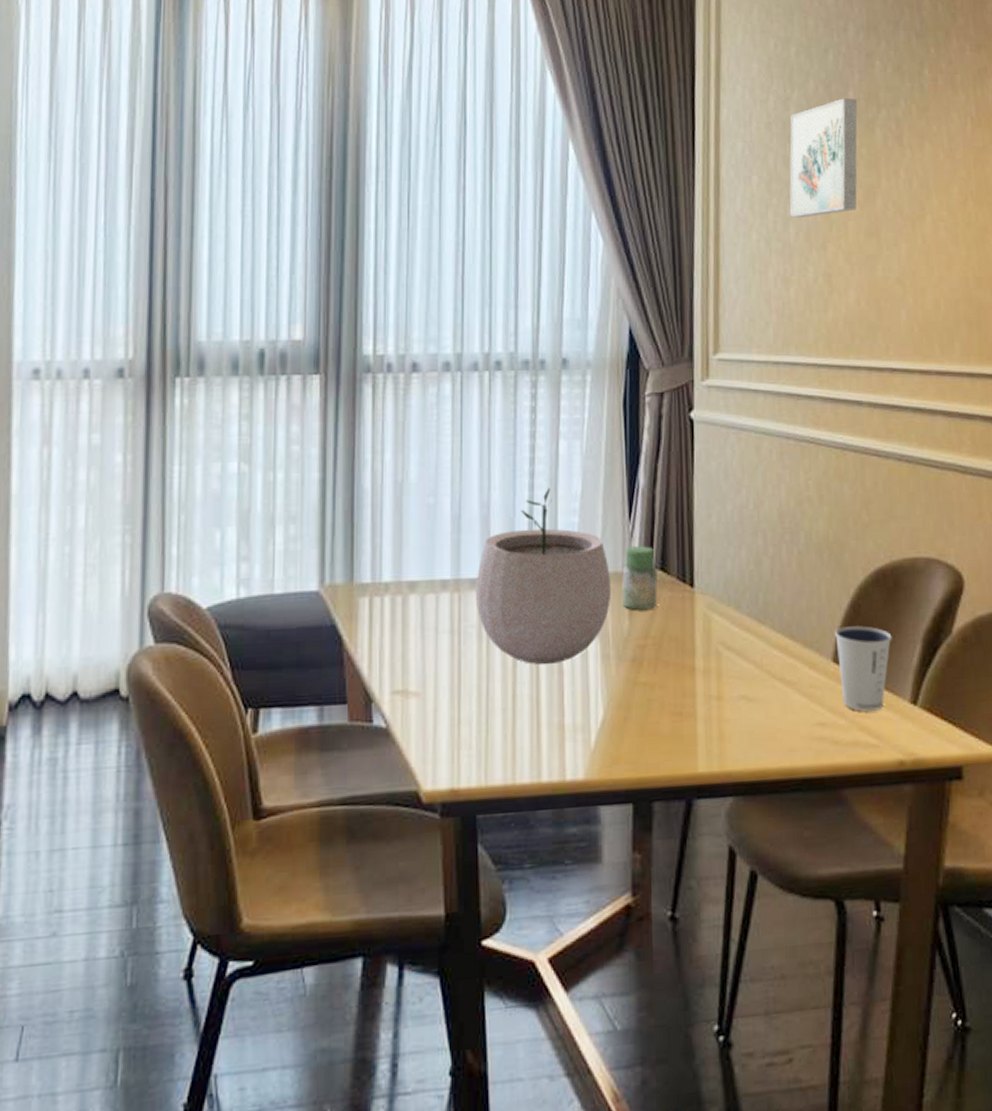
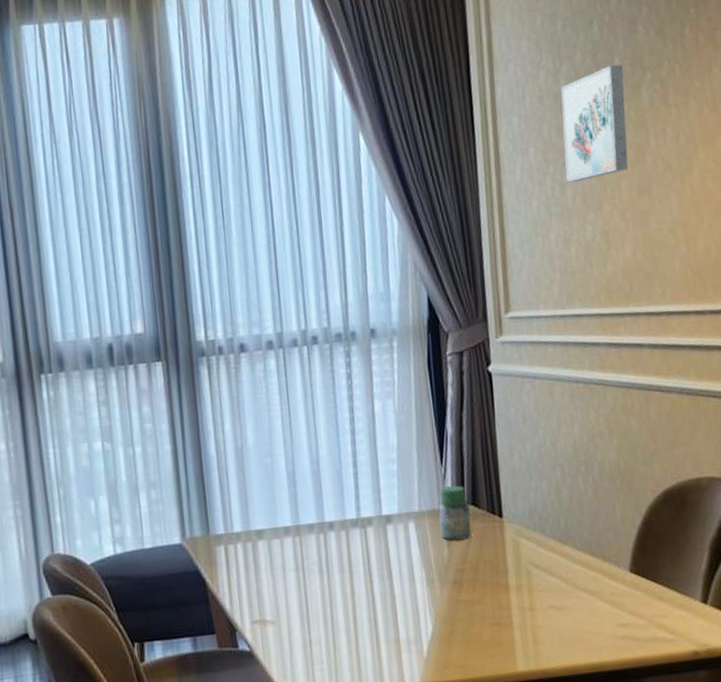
plant pot: present [475,488,612,665] -> none [313,442,431,592]
dixie cup: present [835,626,892,712] -> none [630,539,682,612]

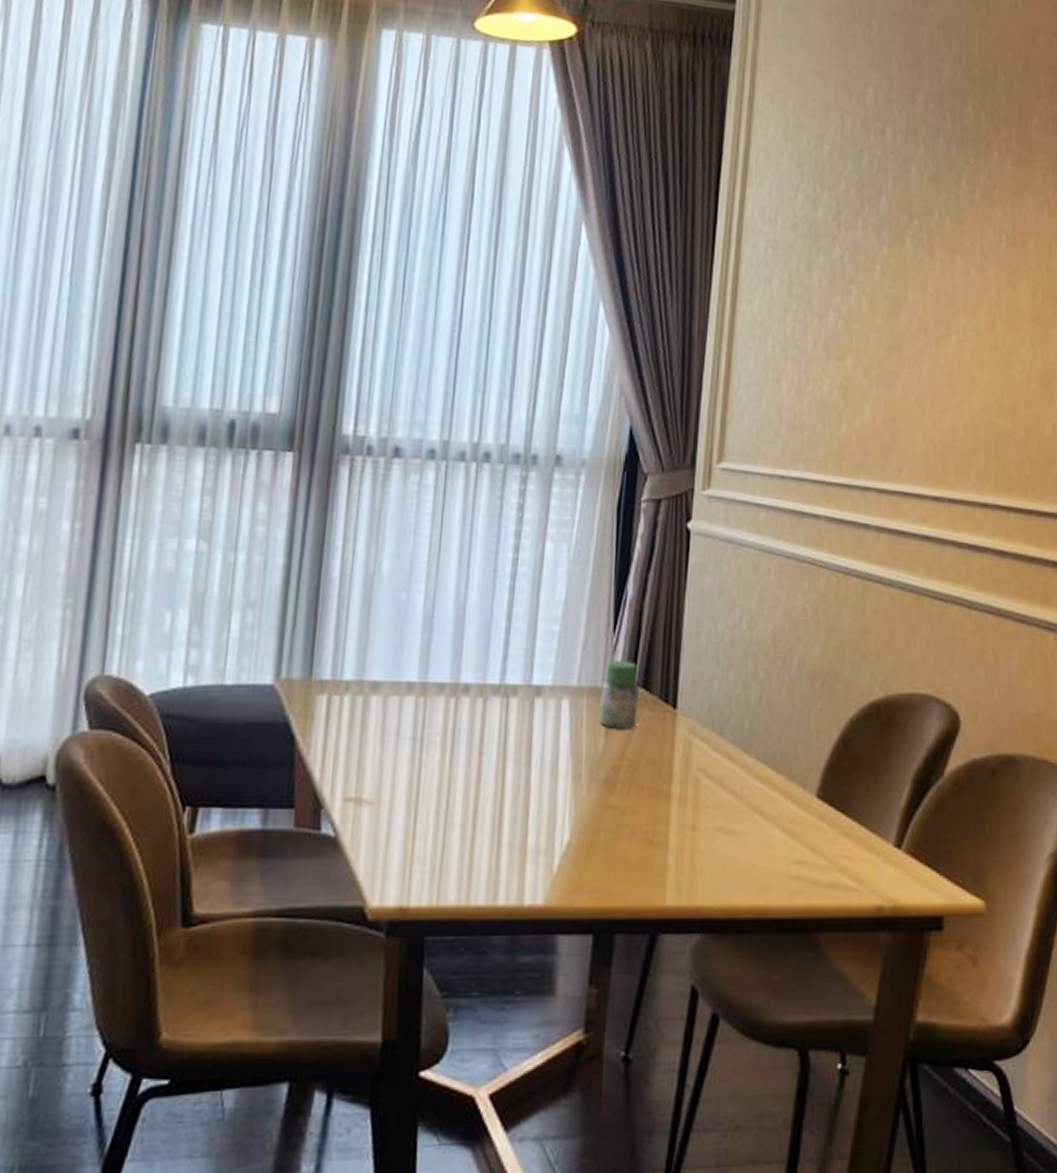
wall art: present [561,65,628,183] -> none [809,203,889,326]

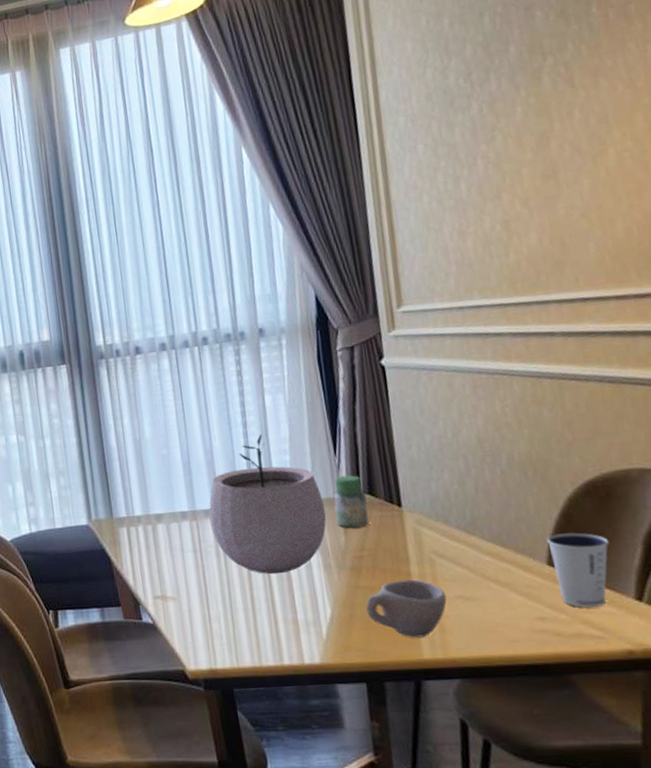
plant pot: none [442,592,589,781] -> present [209,434,327,575]
cup: none [611,802,705,878] -> present [365,579,447,638]
dixie cup: none [821,761,881,852] -> present [547,532,609,608]

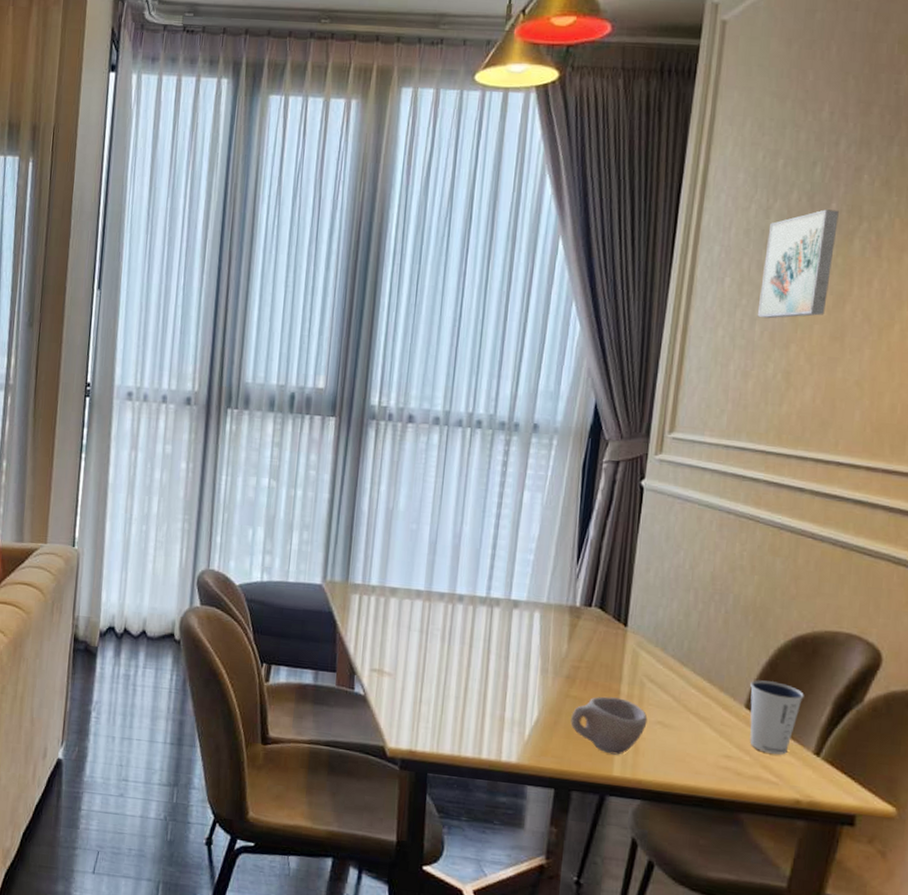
plant pot: present [209,434,327,575] -> none [442,529,556,670]
jar: present [333,475,369,528] -> none [563,585,597,640]
wall art: none [450,52,530,176] -> present [757,209,839,319]

